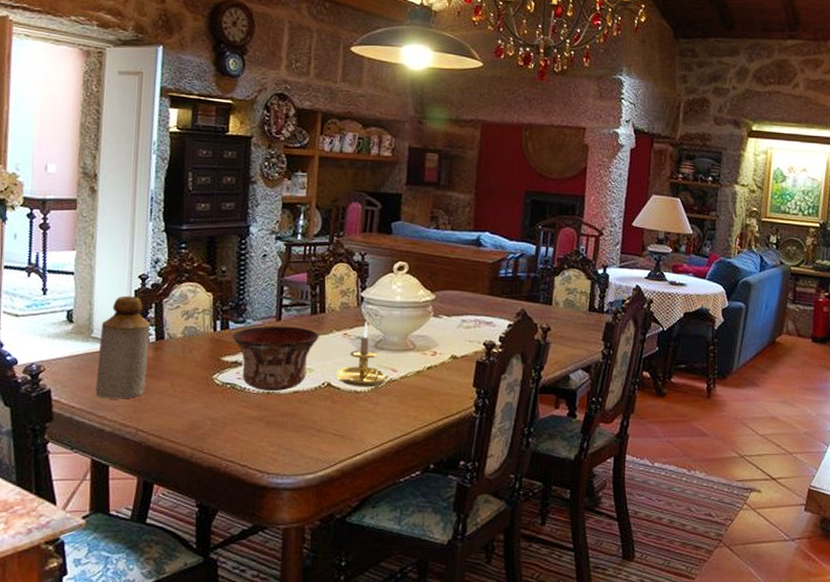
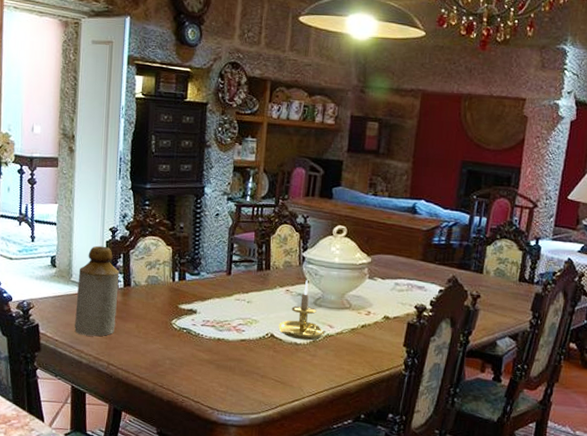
bowl: present [231,326,319,391] -> none [188,279,264,338]

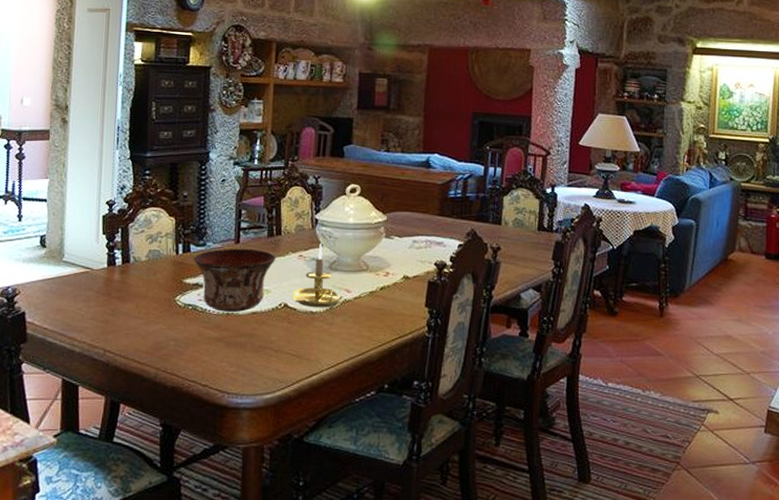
bottle: present [74,245,120,337] -> none [66,221,117,321]
bowl: none [188,279,264,338] -> present [193,248,276,312]

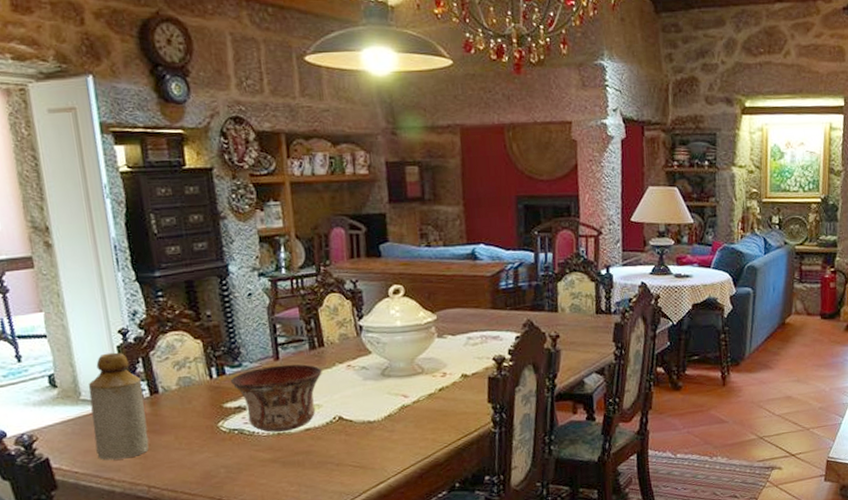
bottle: none [66,221,117,321] -> present [88,352,149,461]
candle holder: present [292,242,343,308] -> none [346,349,401,417]

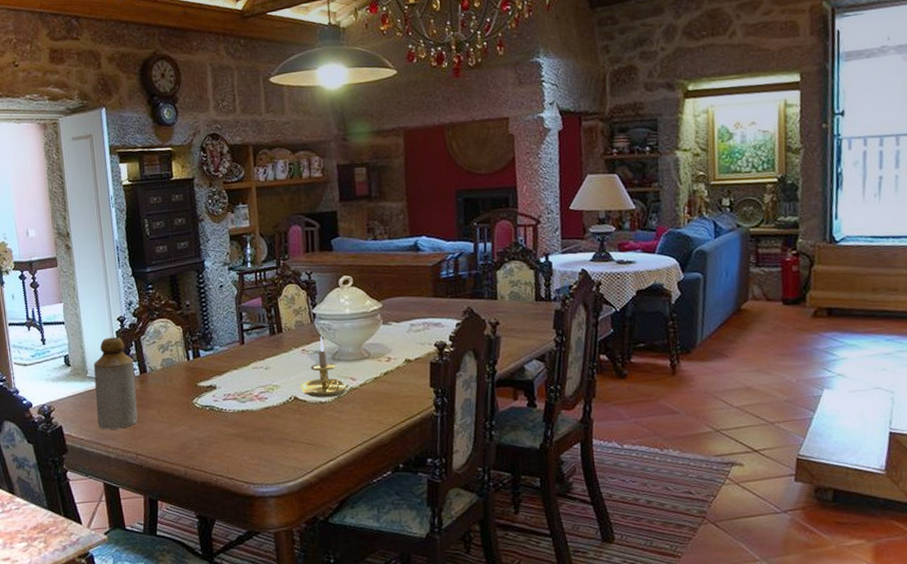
bowl: present [230,364,322,433] -> none [203,348,280,410]
candle holder: none [346,349,401,417] -> present [300,335,349,398]

